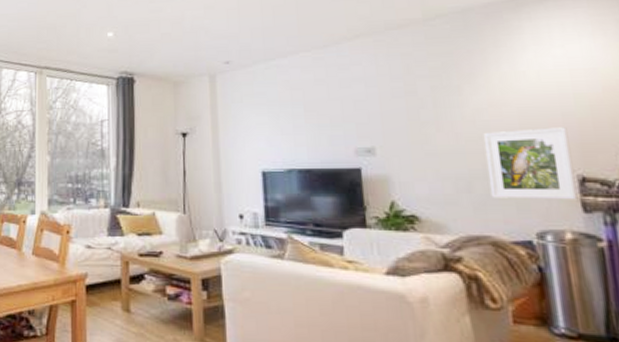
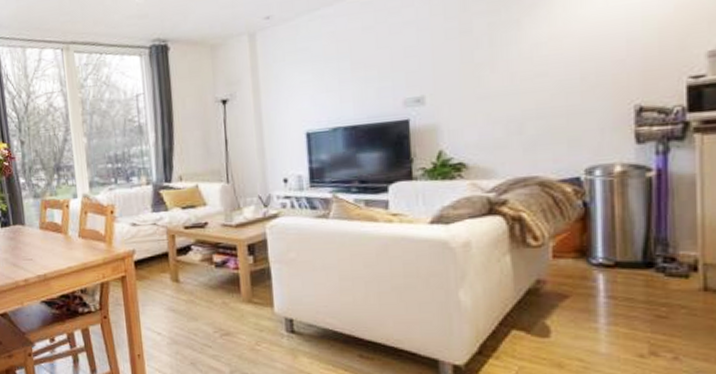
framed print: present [483,127,578,200] -> none [540,55,632,138]

